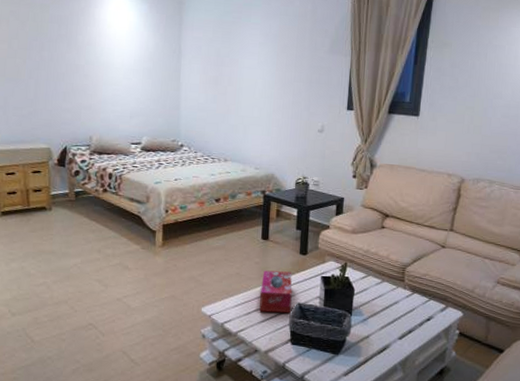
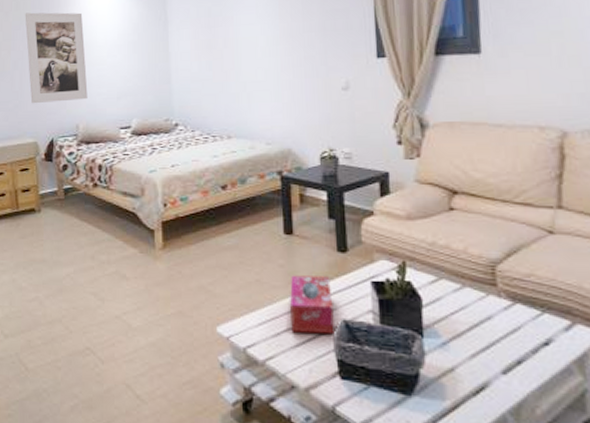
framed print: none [42,25,103,115] -> present [25,12,88,104]

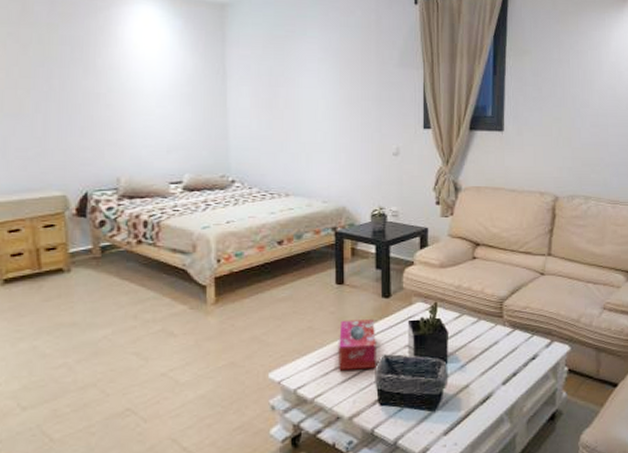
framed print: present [25,12,88,104] -> none [50,48,132,153]

